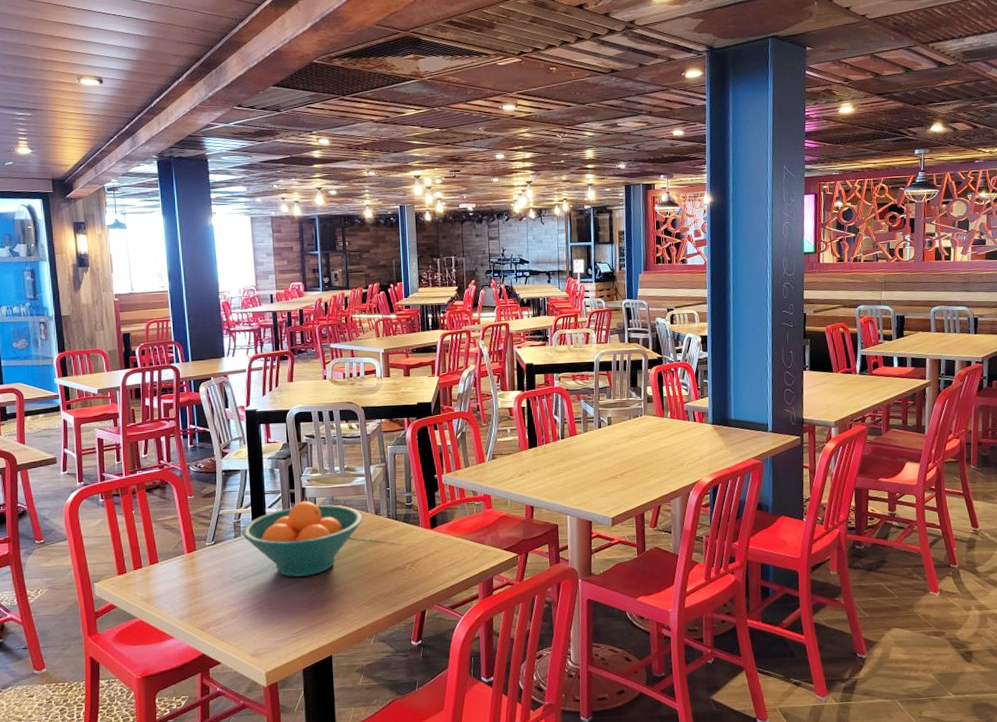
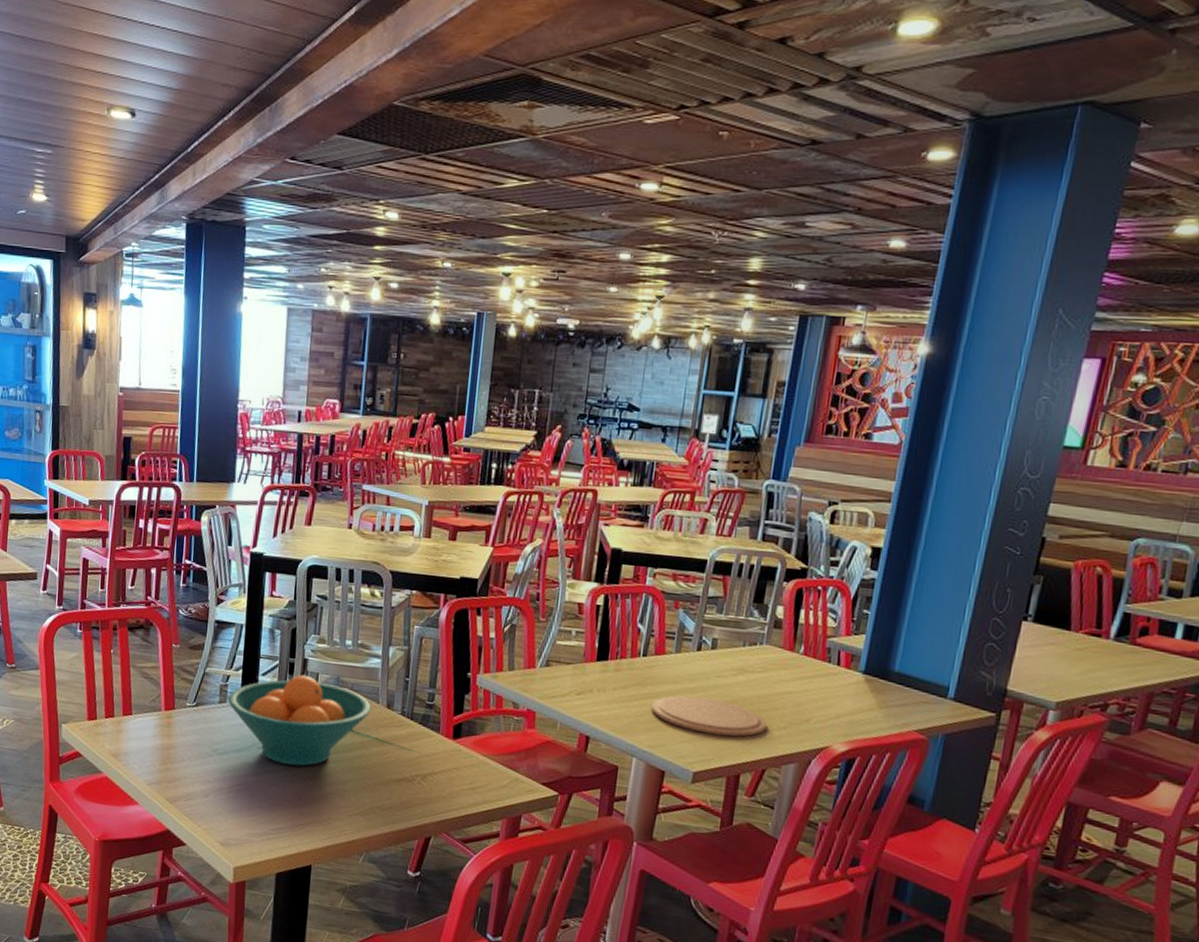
plate: none [574,461,656,488] -> present [651,695,768,737]

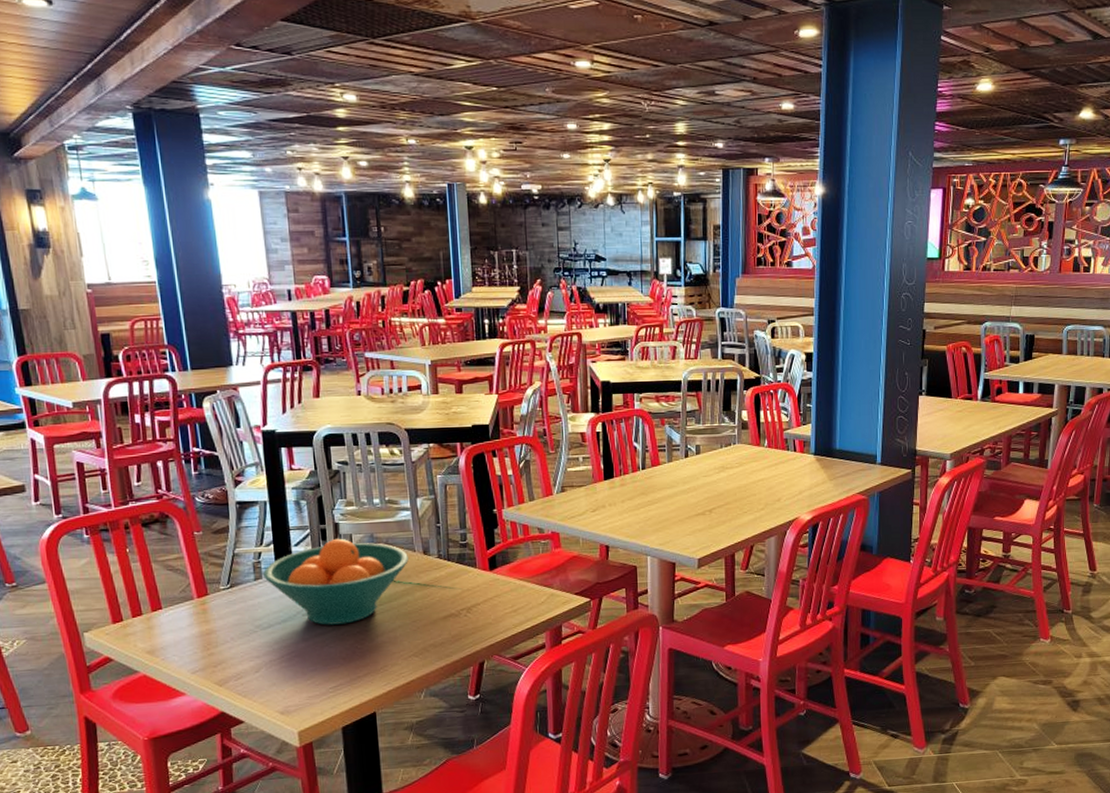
plate: present [651,695,768,737] -> none [656,495,749,525]

